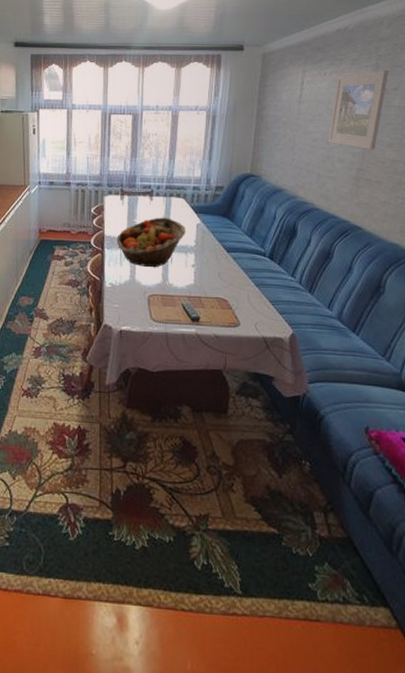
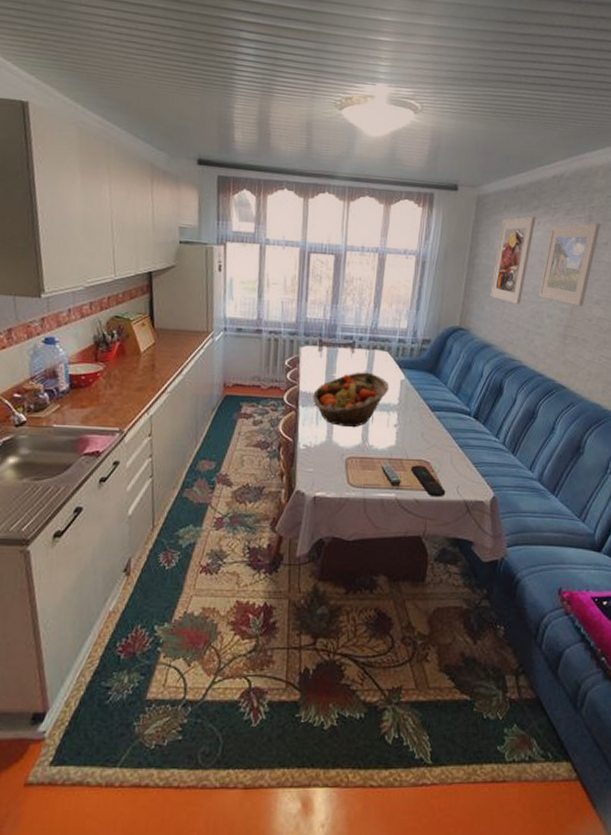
remote control: none [210,302,244,334] -> present [411,465,446,498]
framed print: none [279,68,322,152] -> present [490,216,536,305]

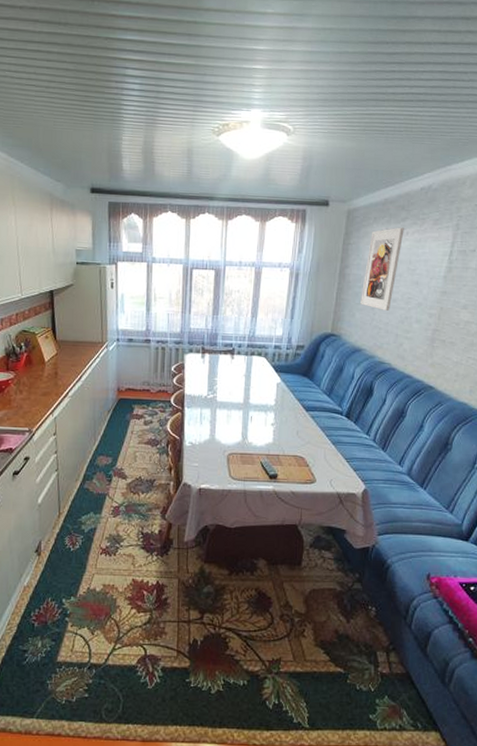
fruit basket: present [313,372,390,428] -> none [197,376,267,427]
remote control: present [411,465,446,498] -> none [287,460,320,490]
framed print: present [539,222,600,307] -> none [407,231,468,311]

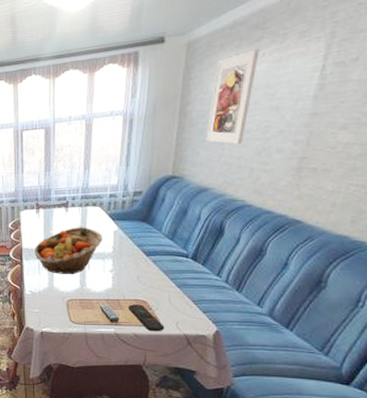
fruit basket: none [197,376,267,427] -> present [34,227,103,275]
remote control: none [287,460,320,490] -> present [129,304,165,332]

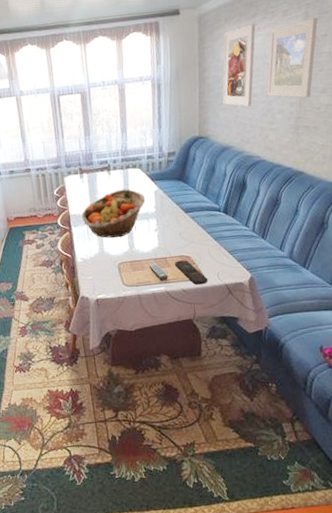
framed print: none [265,37,347,135] -> present [267,17,318,98]

